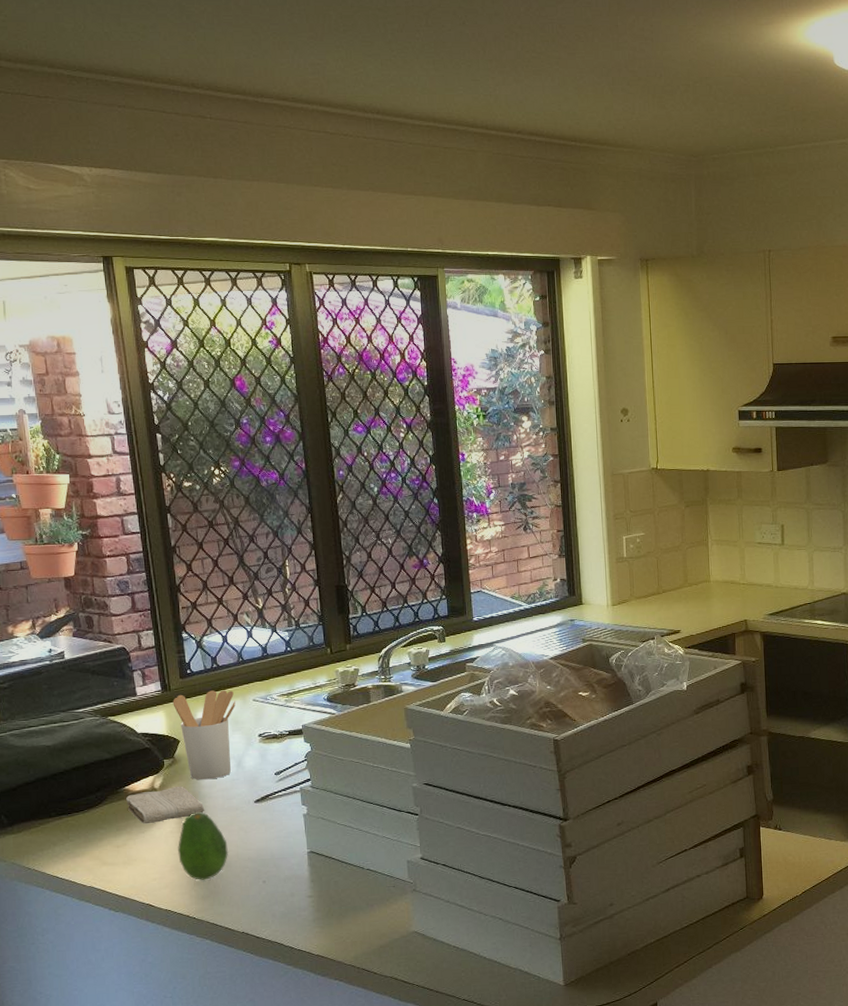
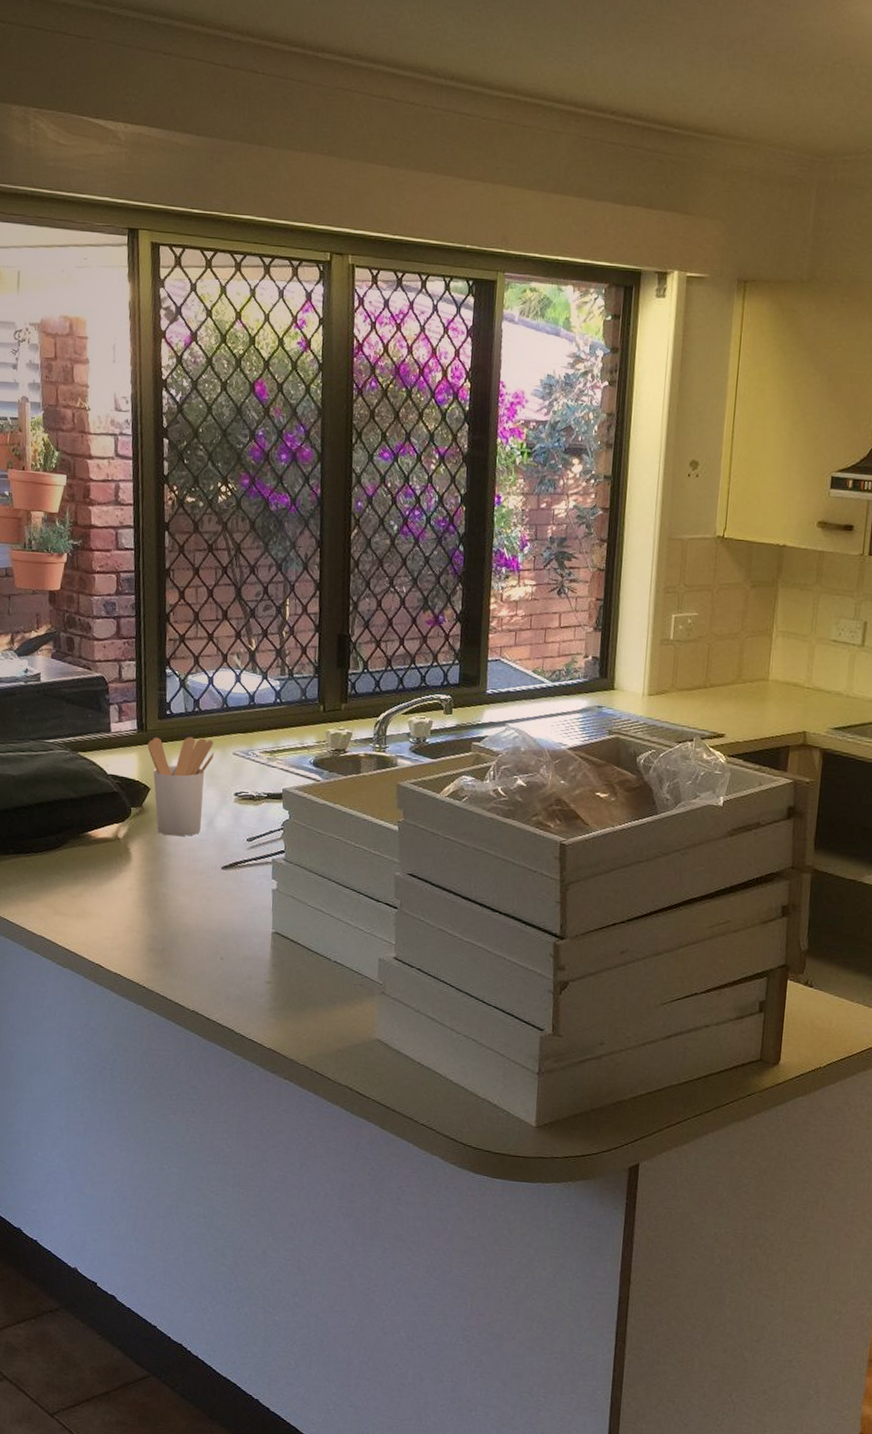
washcloth: present [126,786,205,824] -> none [87,839,168,877]
fruit: present [178,812,229,880] -> none [135,871,189,947]

